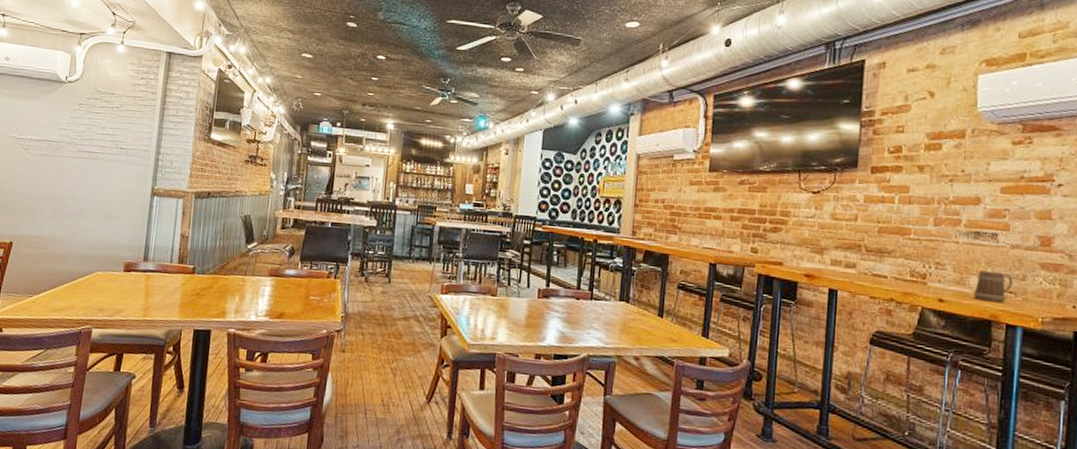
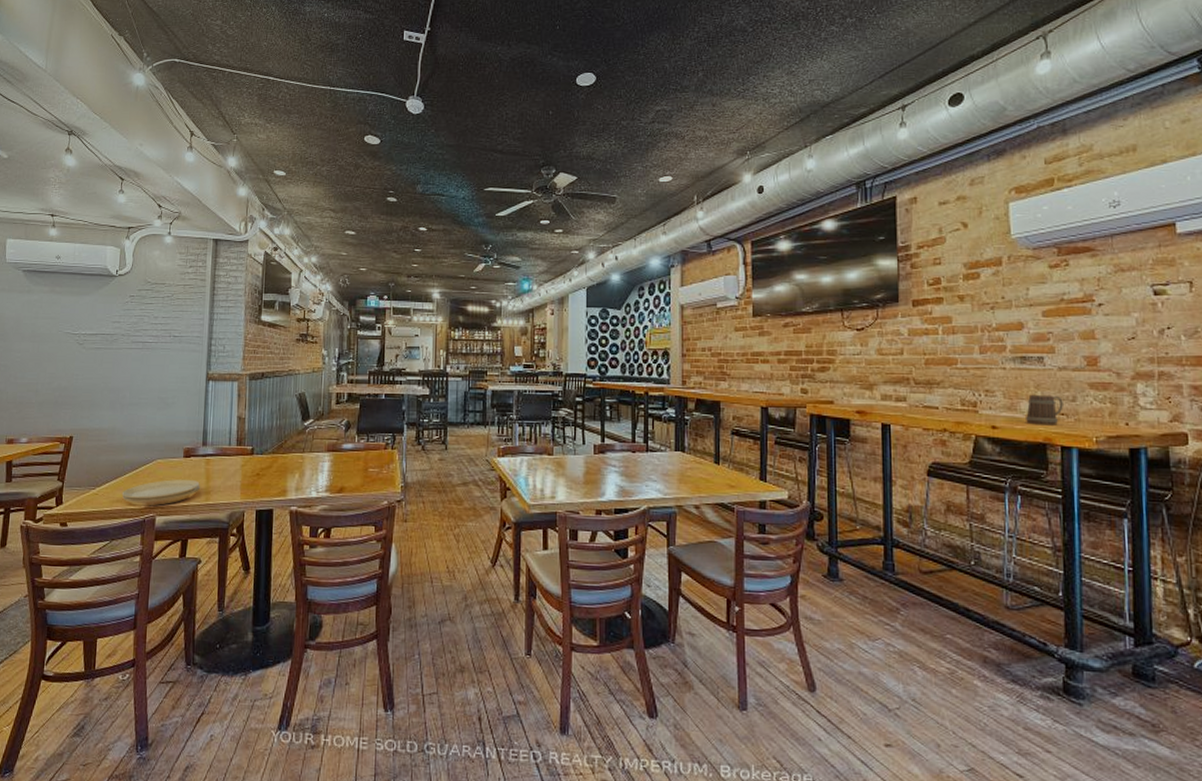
plate: none [59,292,140,318] -> present [121,479,201,506]

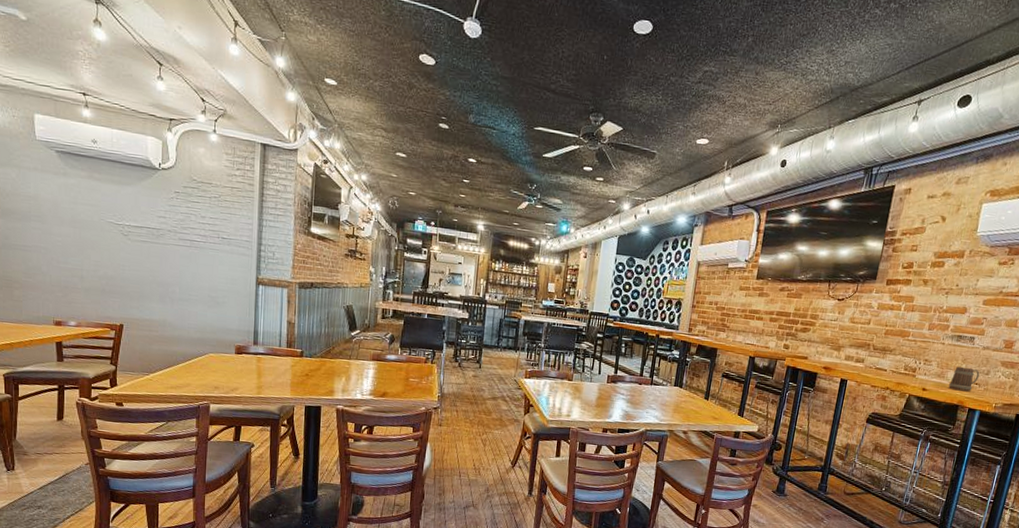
plate: present [121,479,201,506] -> none [175,372,253,395]

